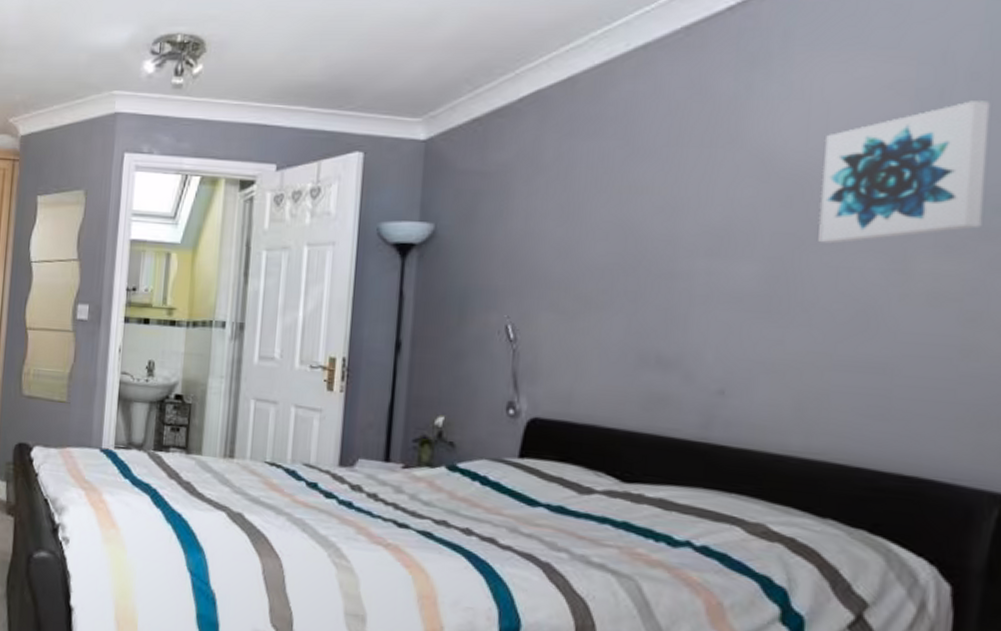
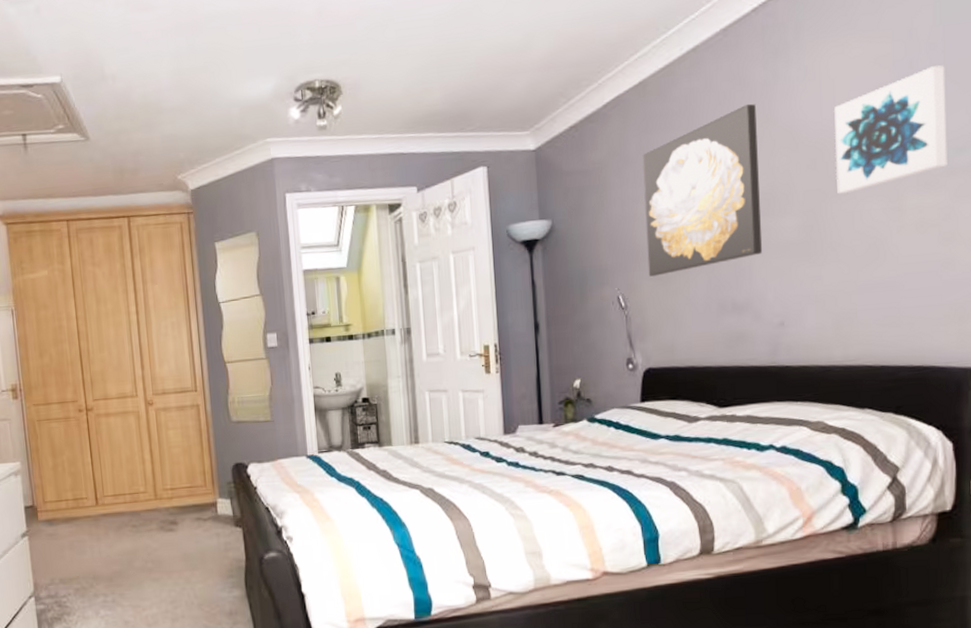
wall art: none [549,118,718,309] -> present [642,103,763,277]

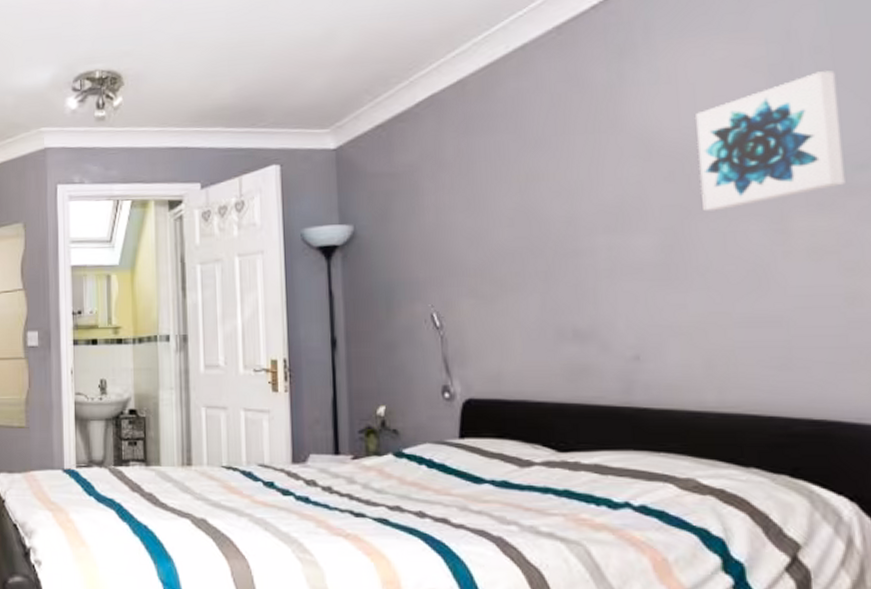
wall art: present [642,103,763,277] -> none [461,107,611,294]

